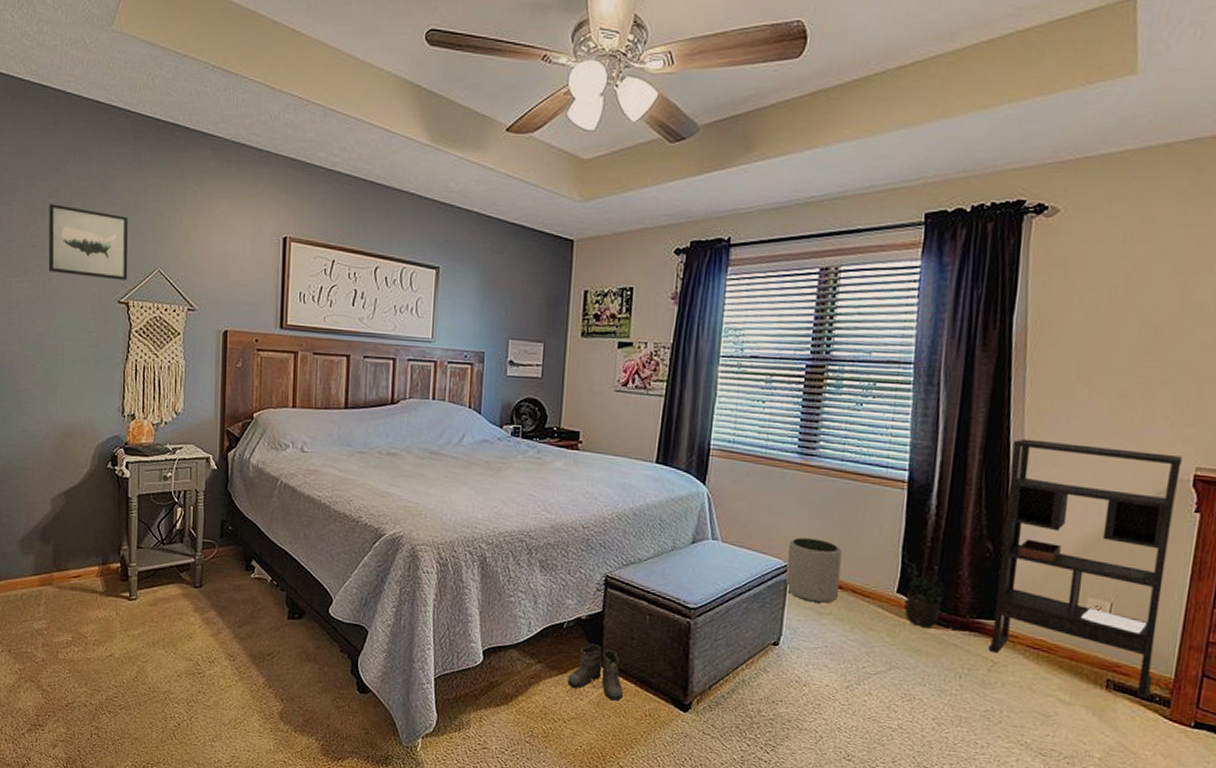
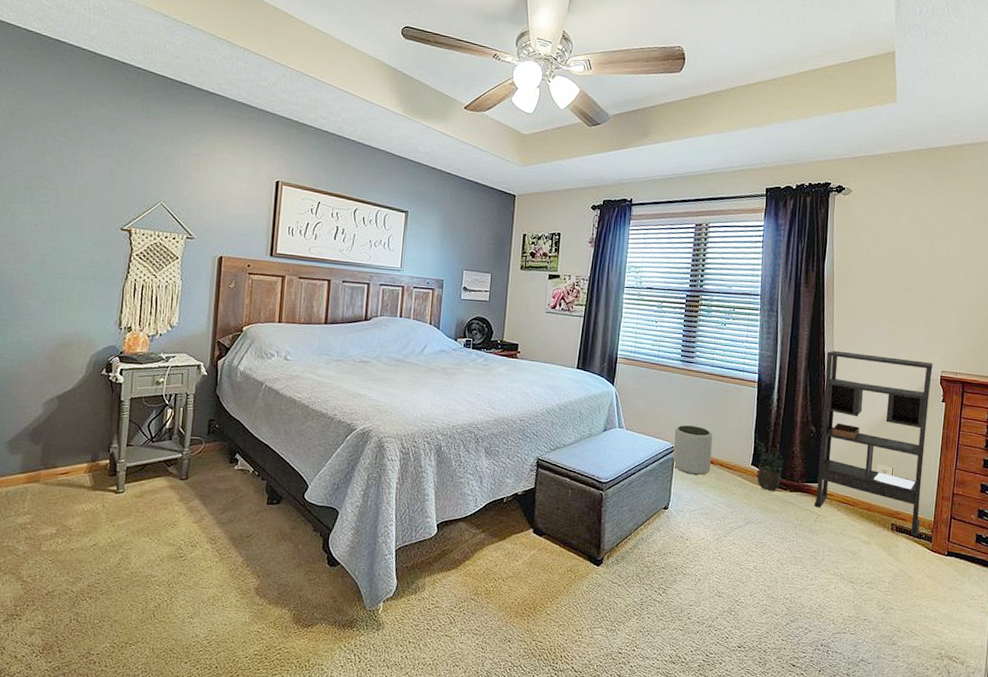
wall art: present [48,204,128,281] -> none [54,142,135,211]
boots: present [567,644,626,701] -> none [506,515,553,560]

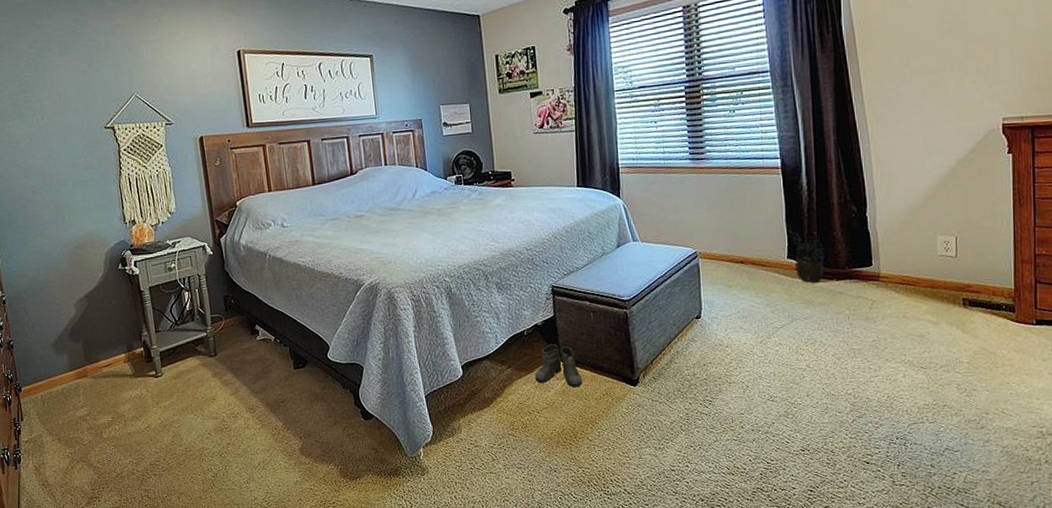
boots: none [506,515,553,560] -> present [535,344,584,388]
plant pot: present [672,425,713,475] -> none [695,226,741,278]
bookshelf: present [814,350,933,538] -> none [858,111,998,310]

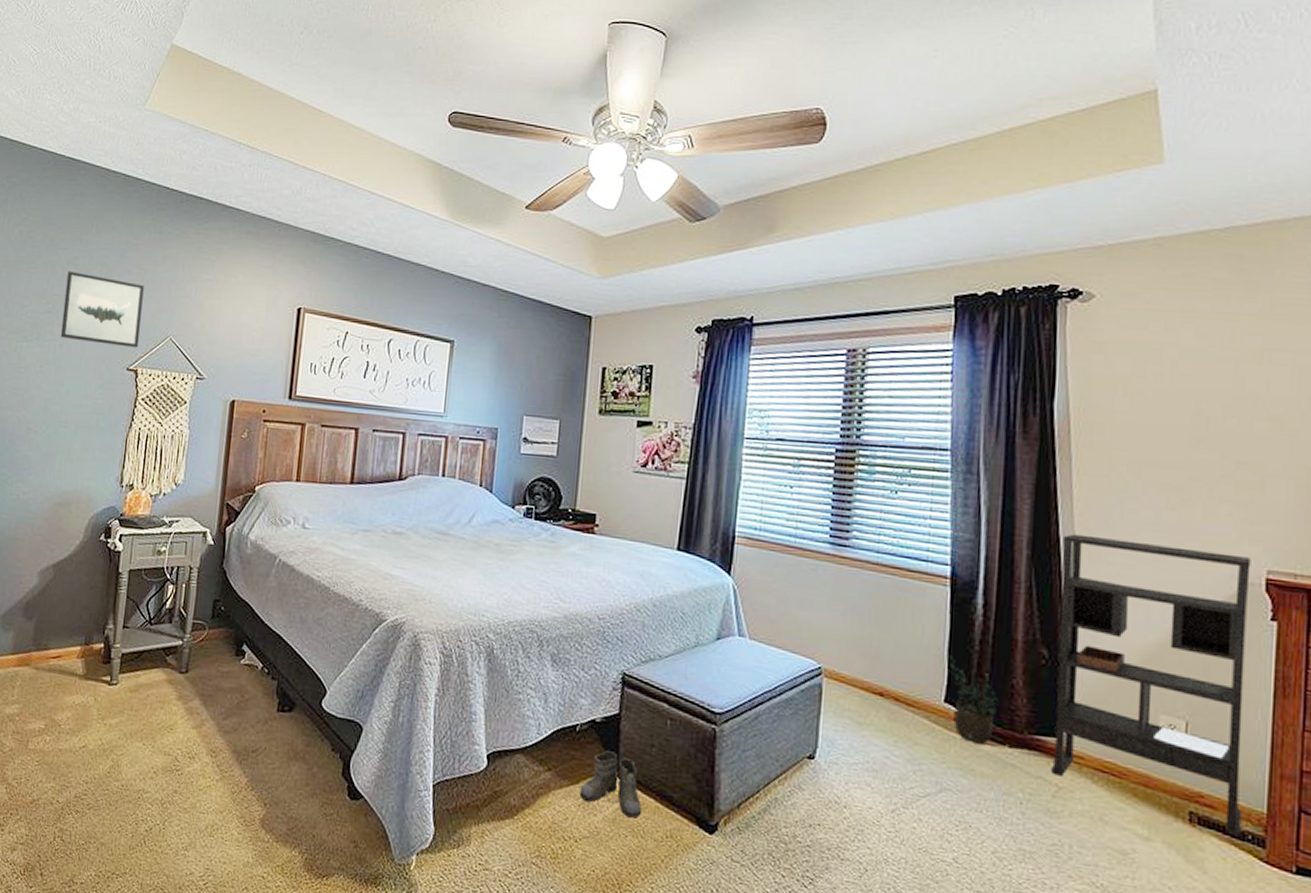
wall art: none [31,53,110,112] -> present [60,271,144,348]
bookshelf: none [858,111,998,310] -> present [1051,534,1251,839]

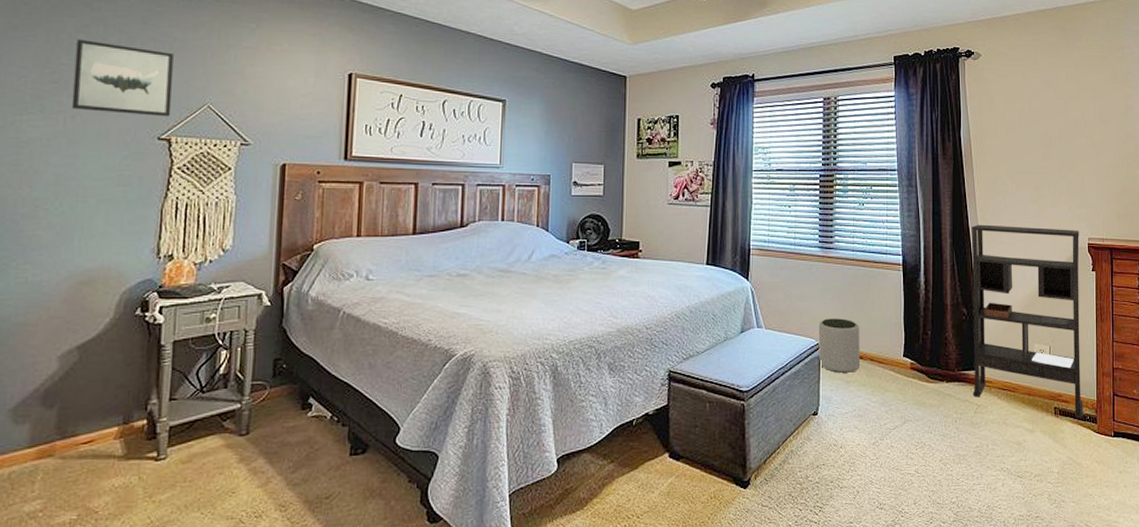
boots: present [579,750,645,818] -> none [639,437,692,489]
plant pot: none [820,636,882,712] -> present [818,318,860,373]
potted plant: present [948,655,999,745] -> none [904,321,938,384]

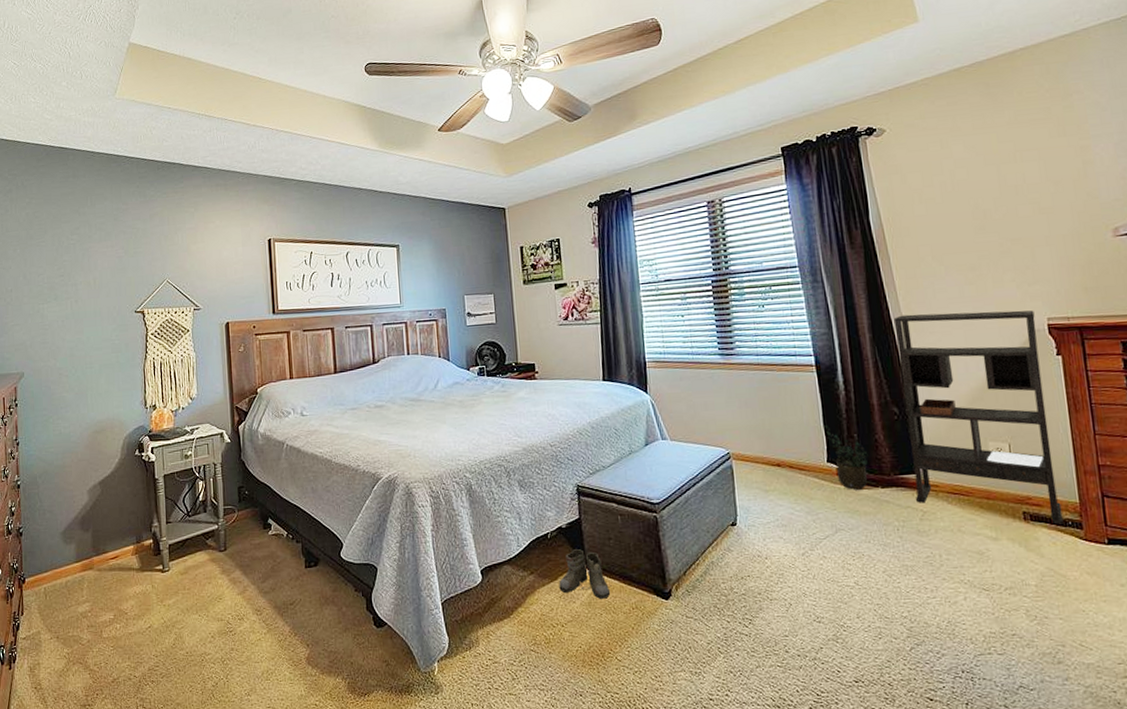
wall art: present [71,39,174,117] -> none [72,239,142,295]
boots: none [639,437,692,489] -> present [559,549,612,599]
plant pot: present [818,318,860,373] -> none [727,425,778,482]
potted plant: none [904,321,938,384] -> present [824,425,868,490]

